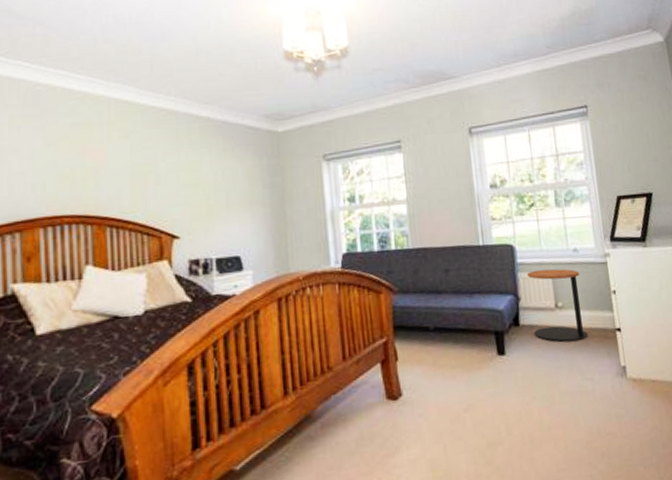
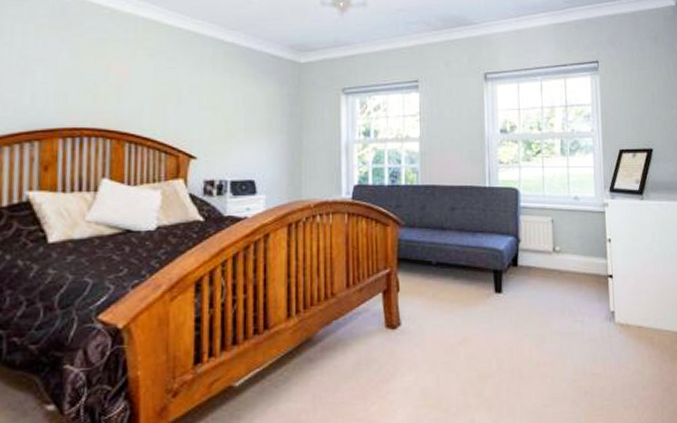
side table: present [526,269,588,342] -> none [528,215,581,285]

